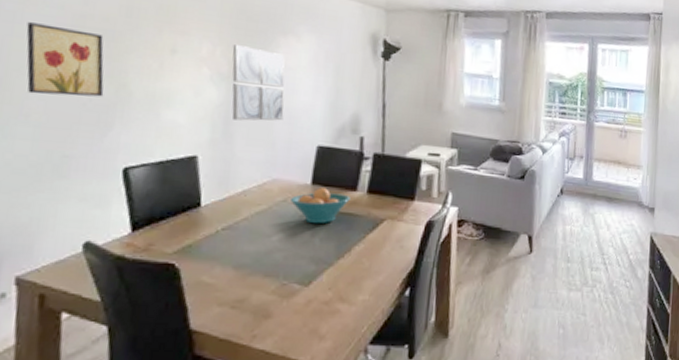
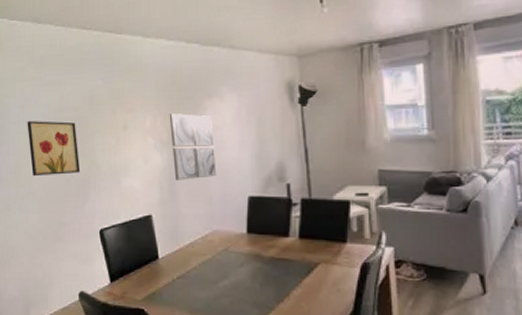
fruit bowl: present [291,188,350,224] -> none [231,236,284,271]

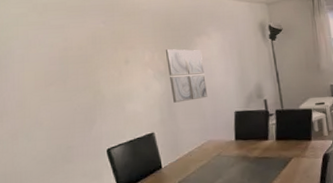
wall art: present [27,121,81,177] -> none [32,59,87,108]

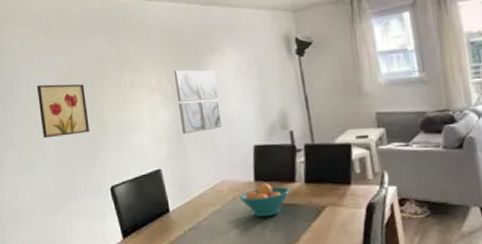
wall art: none [32,59,87,108] -> present [37,84,90,139]
fruit bowl: none [223,141,265,169] -> present [239,183,291,218]

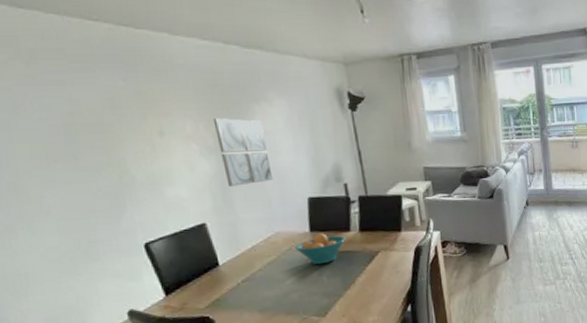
wall art: present [37,84,90,139] -> none [22,127,110,192]

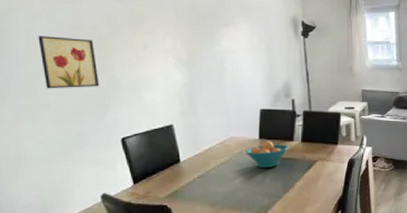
wall art: none [22,127,110,192] -> present [38,36,100,89]
wall art: present [213,118,273,187] -> none [188,37,233,95]

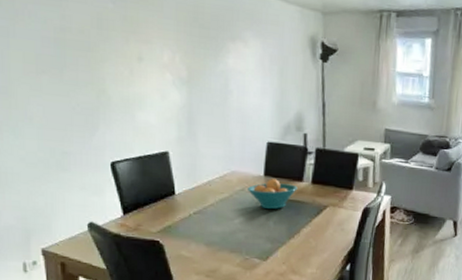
wall art: present [38,36,100,89] -> none [19,36,88,102]

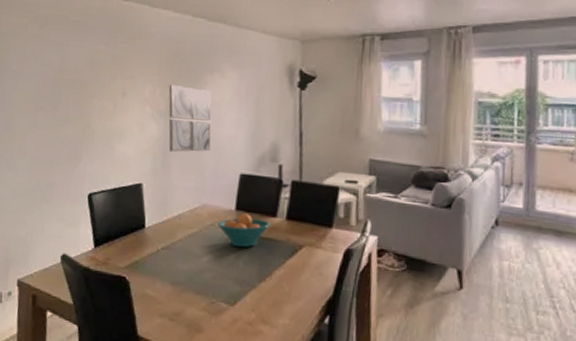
wall art: none [189,51,237,121] -> present [168,85,212,152]

